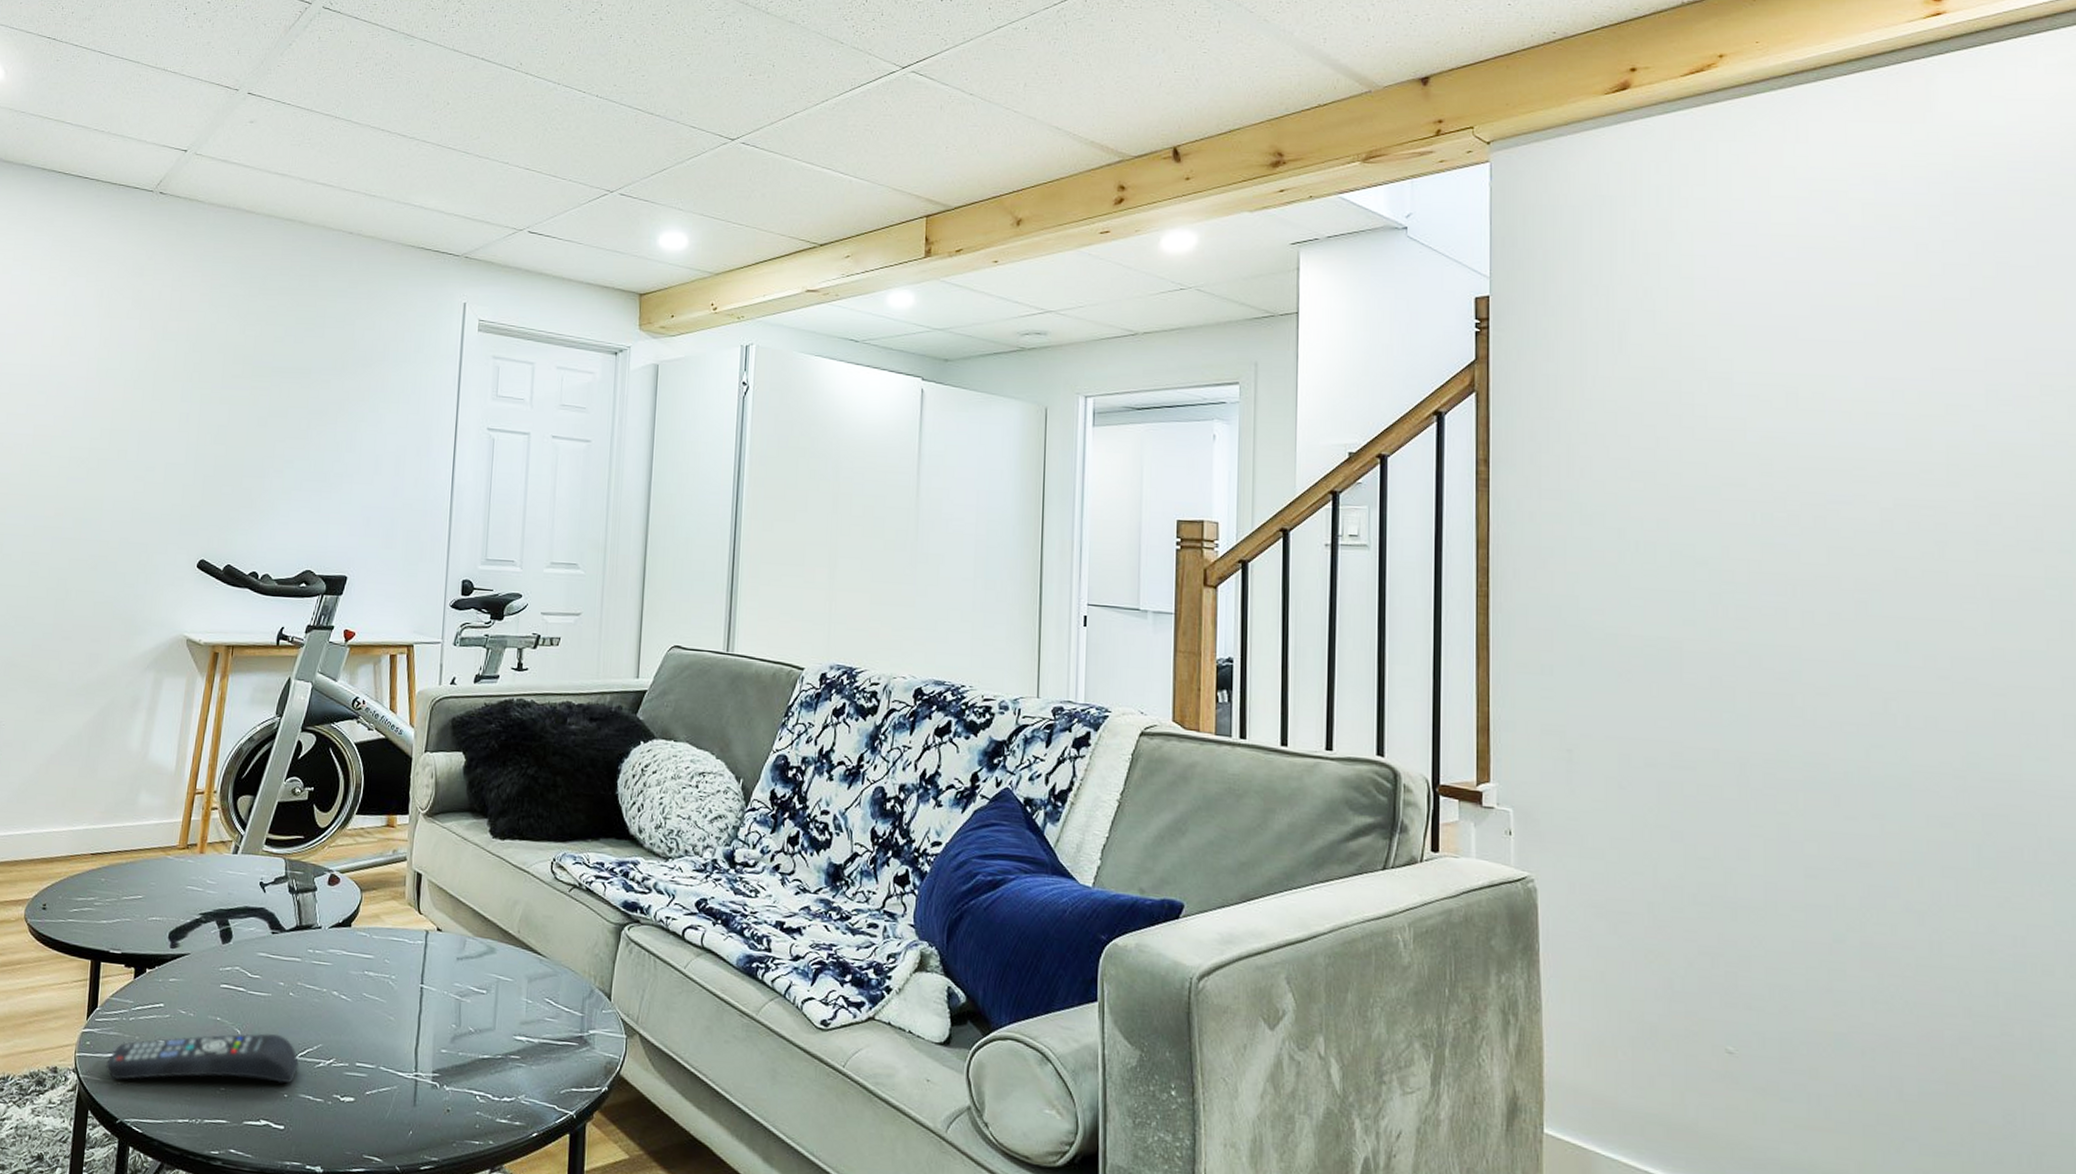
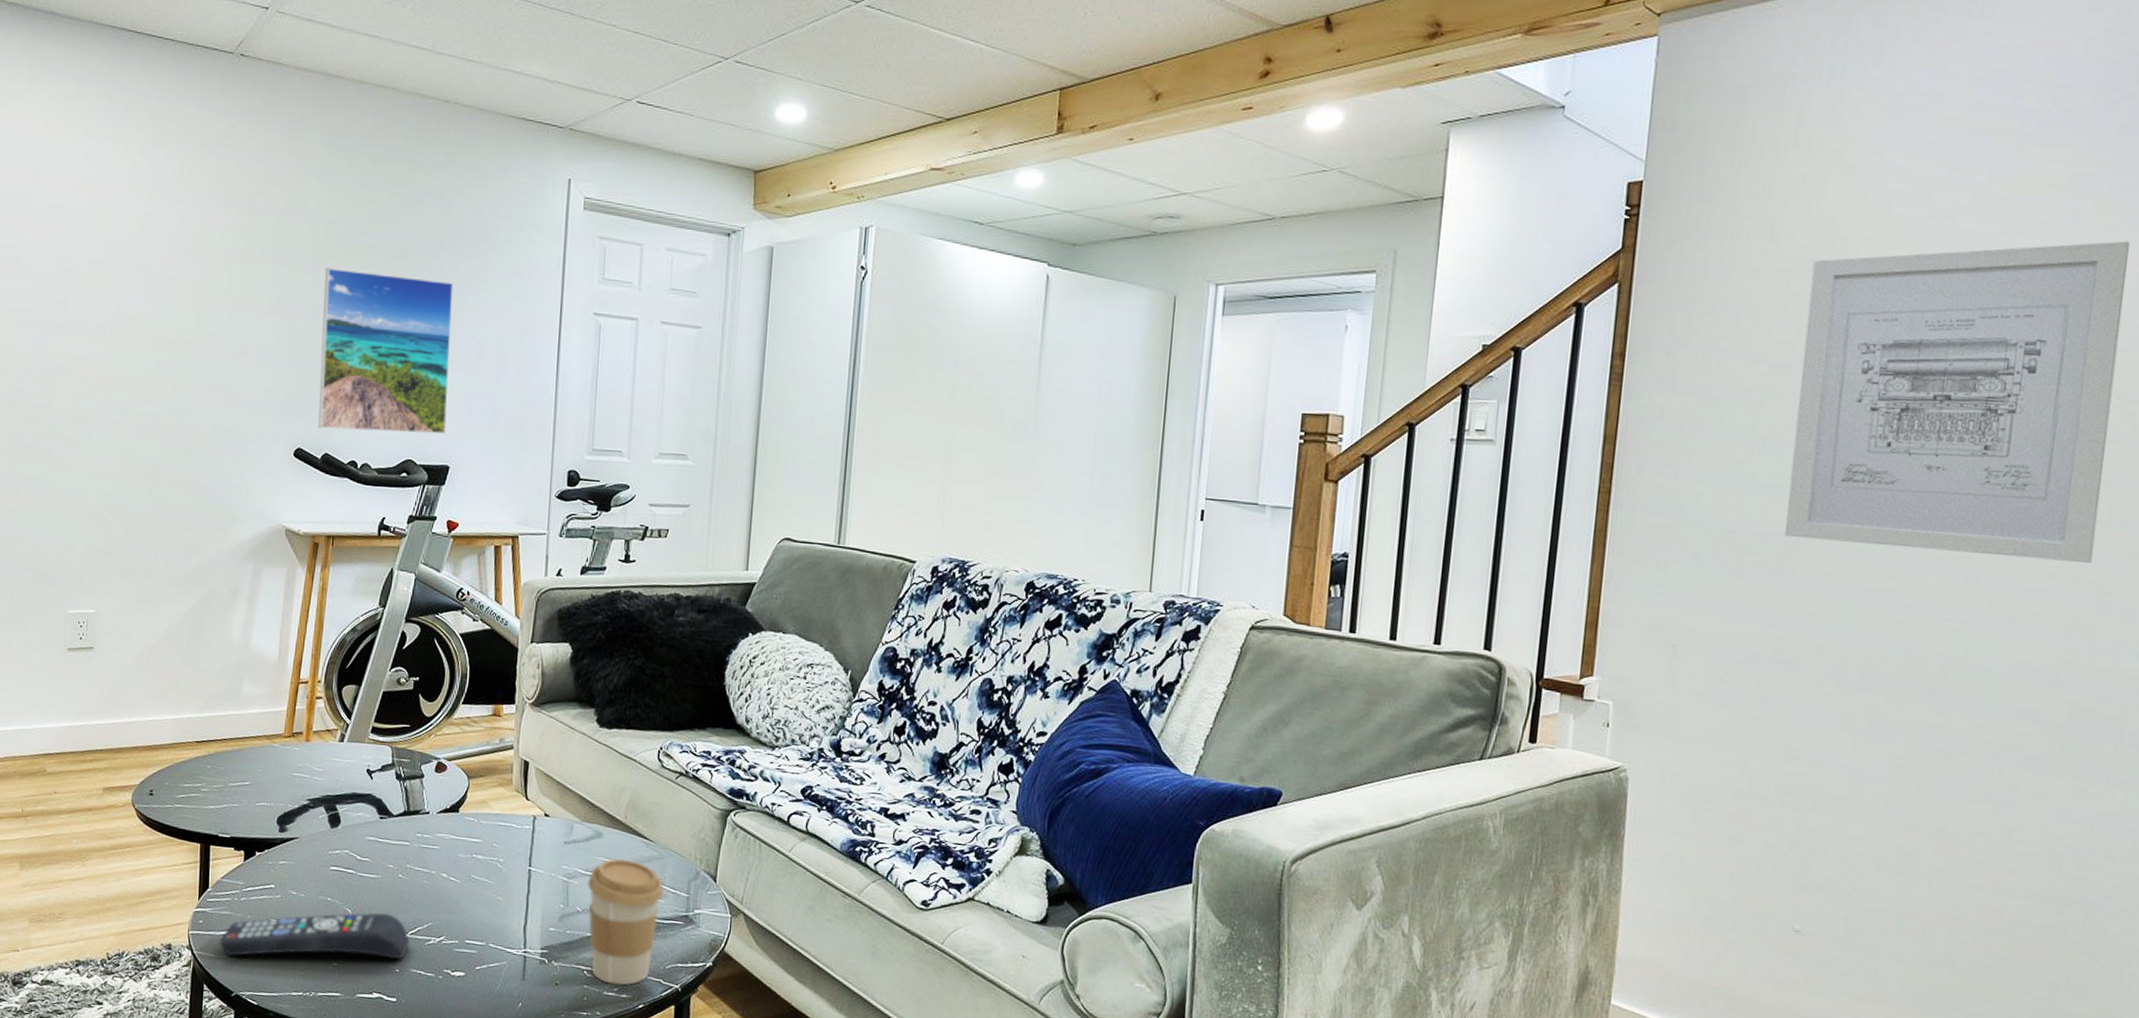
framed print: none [221,387,354,546] -> present [318,267,454,435]
coffee cup: none [480,975,558,1112] -> present [587,858,664,986]
wall art: none [1664,348,1981,664] -> present [1785,241,2130,563]

